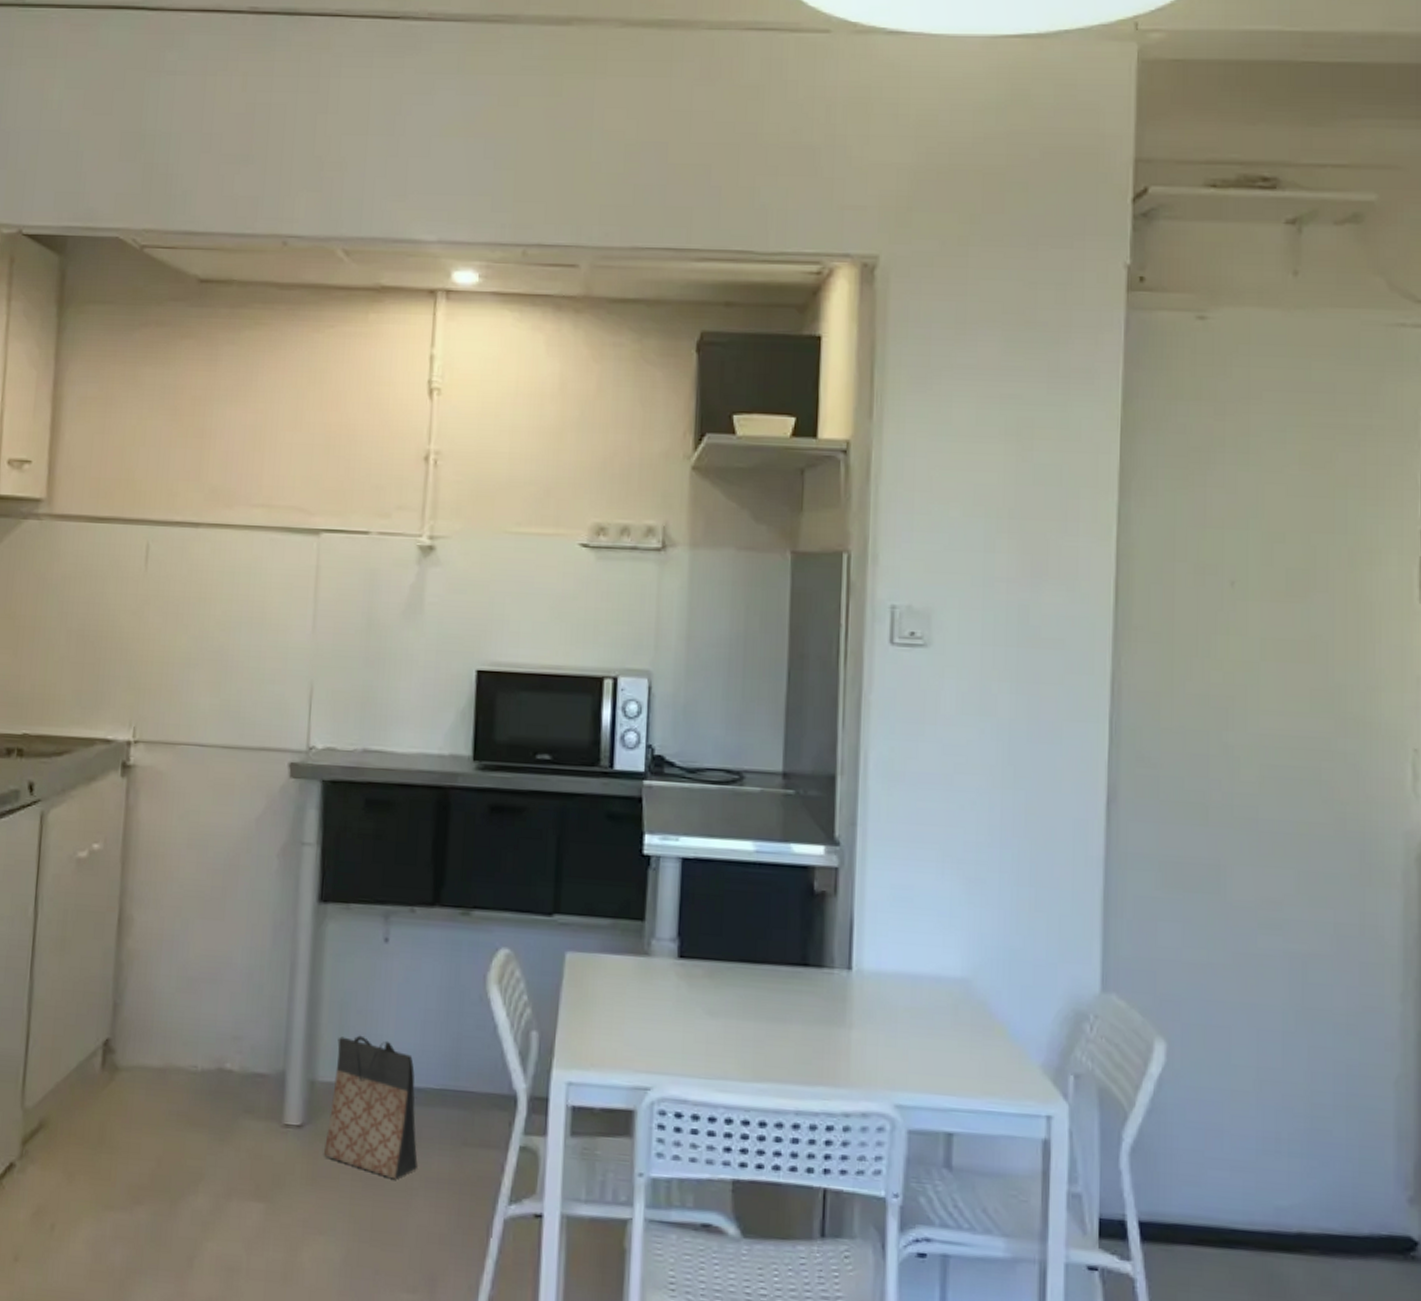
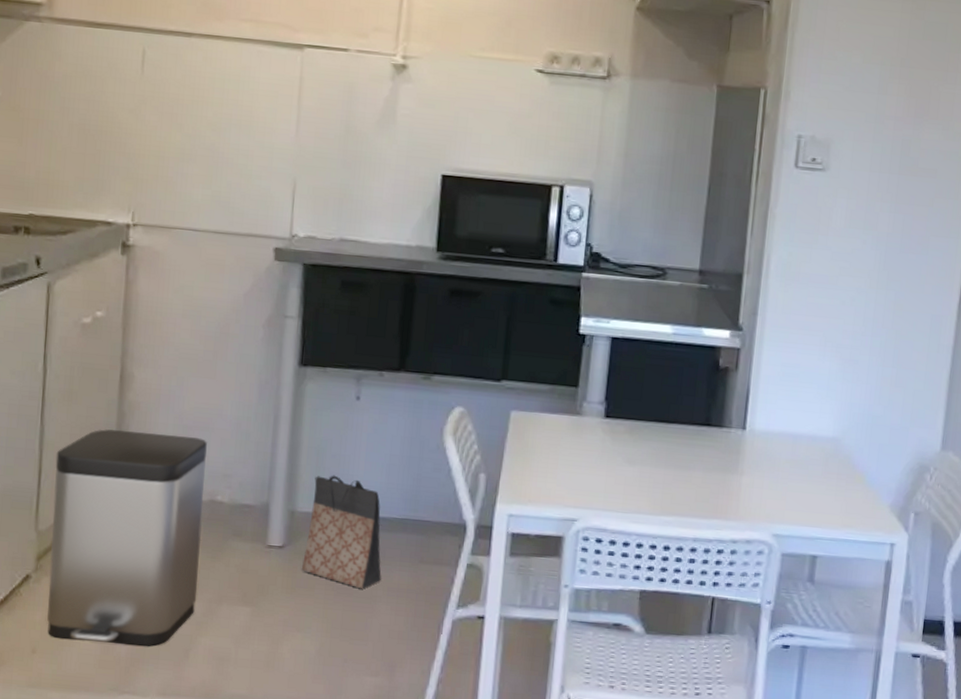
pedal bin: none [32,983,215,1253] -> present [47,429,207,646]

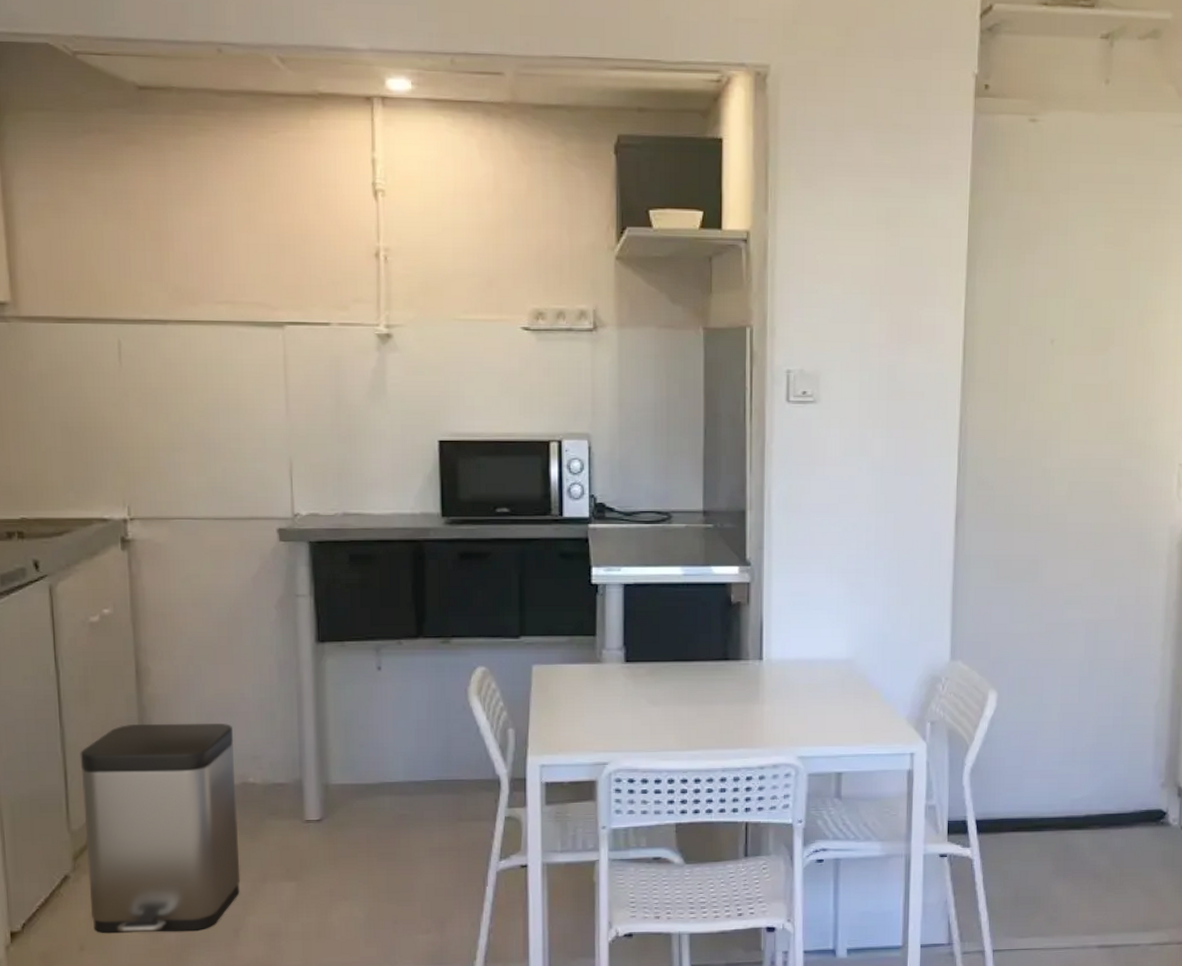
bag: present [301,475,381,589] -> none [341,745,422,852]

